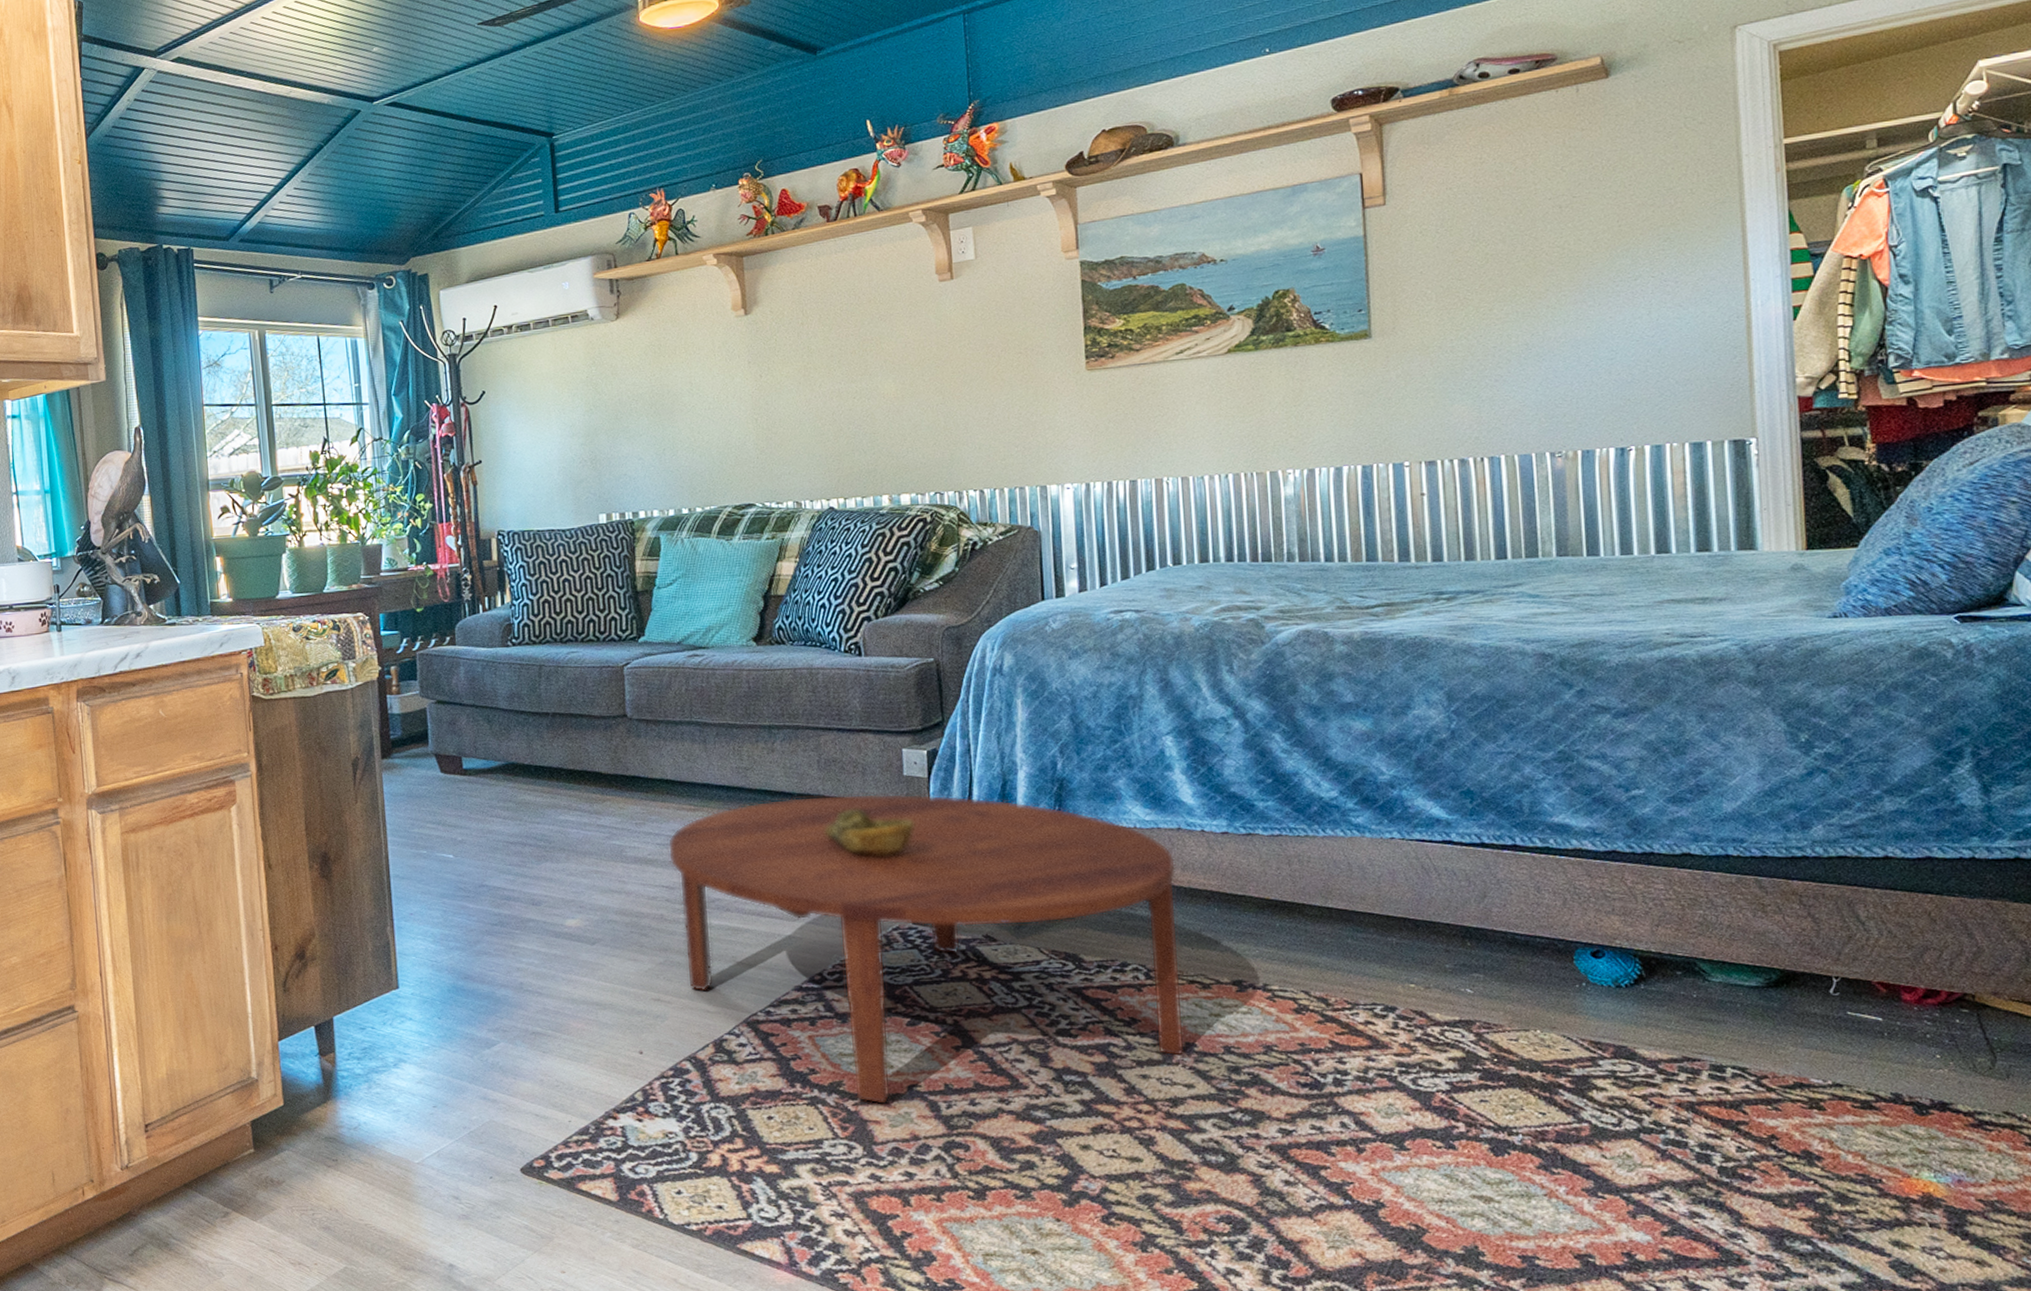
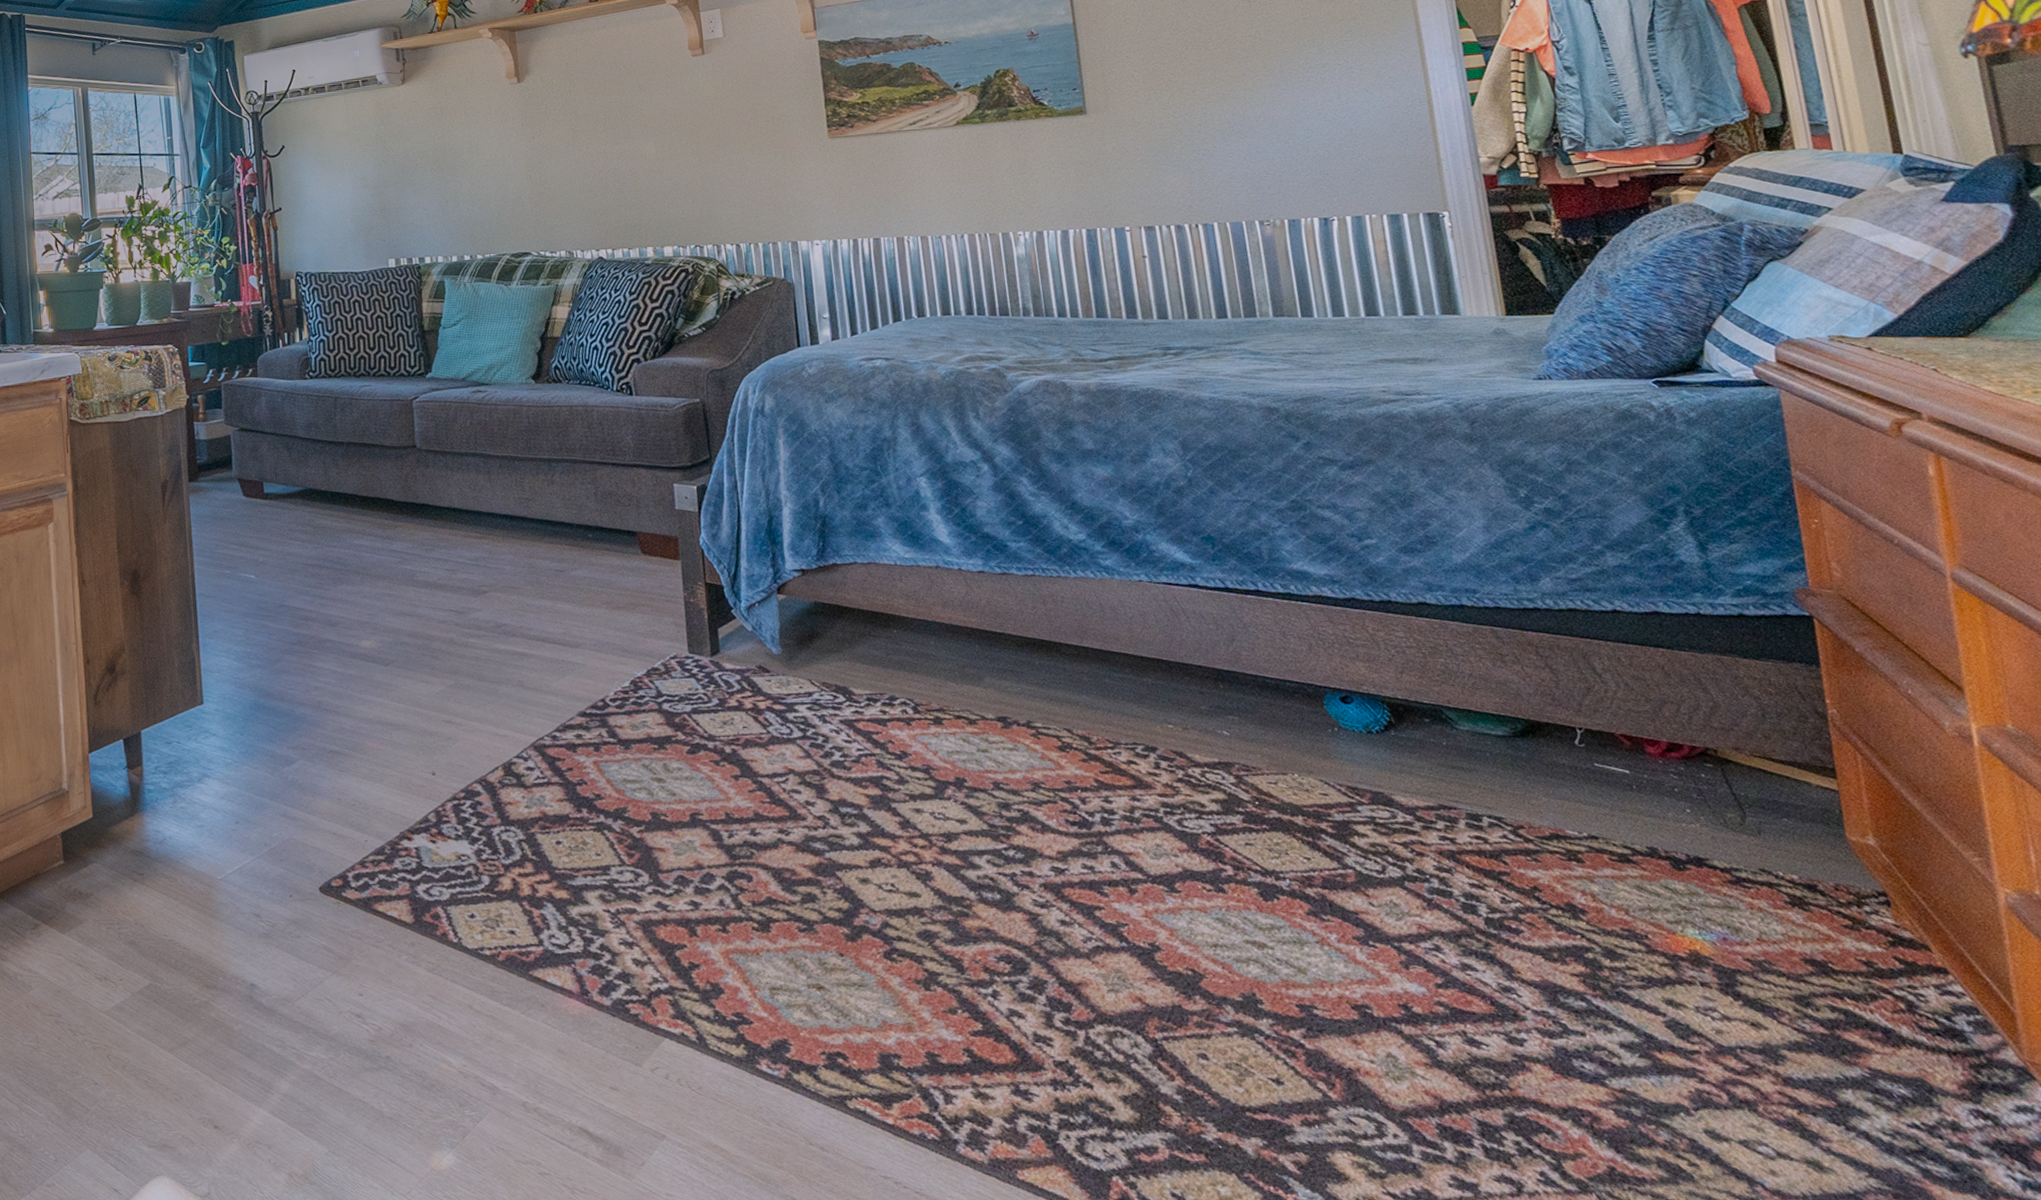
coffee table: present [667,793,1186,1105] -> none [455,525,956,833]
decorative bowl: present [824,809,914,857] -> none [603,540,688,588]

